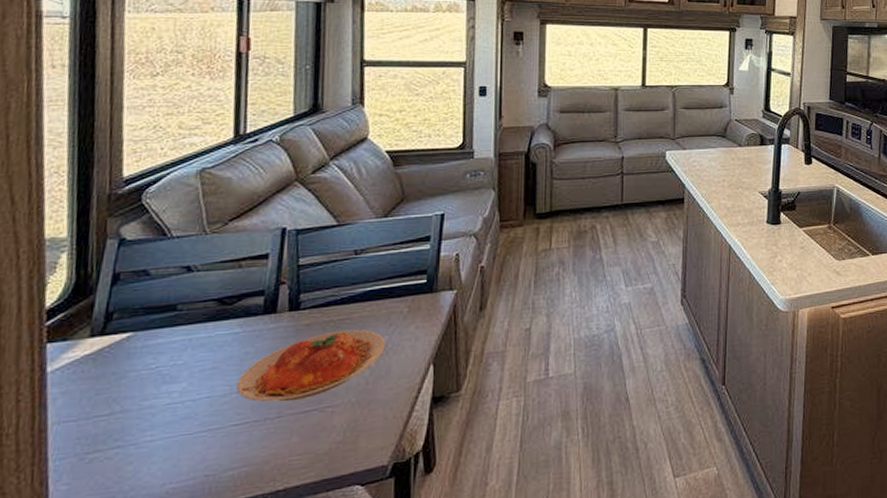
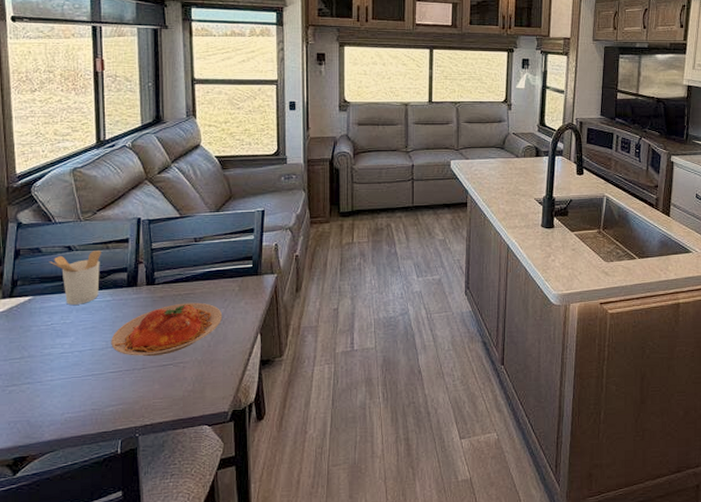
utensil holder: none [159,270,232,341] -> present [49,250,101,305]

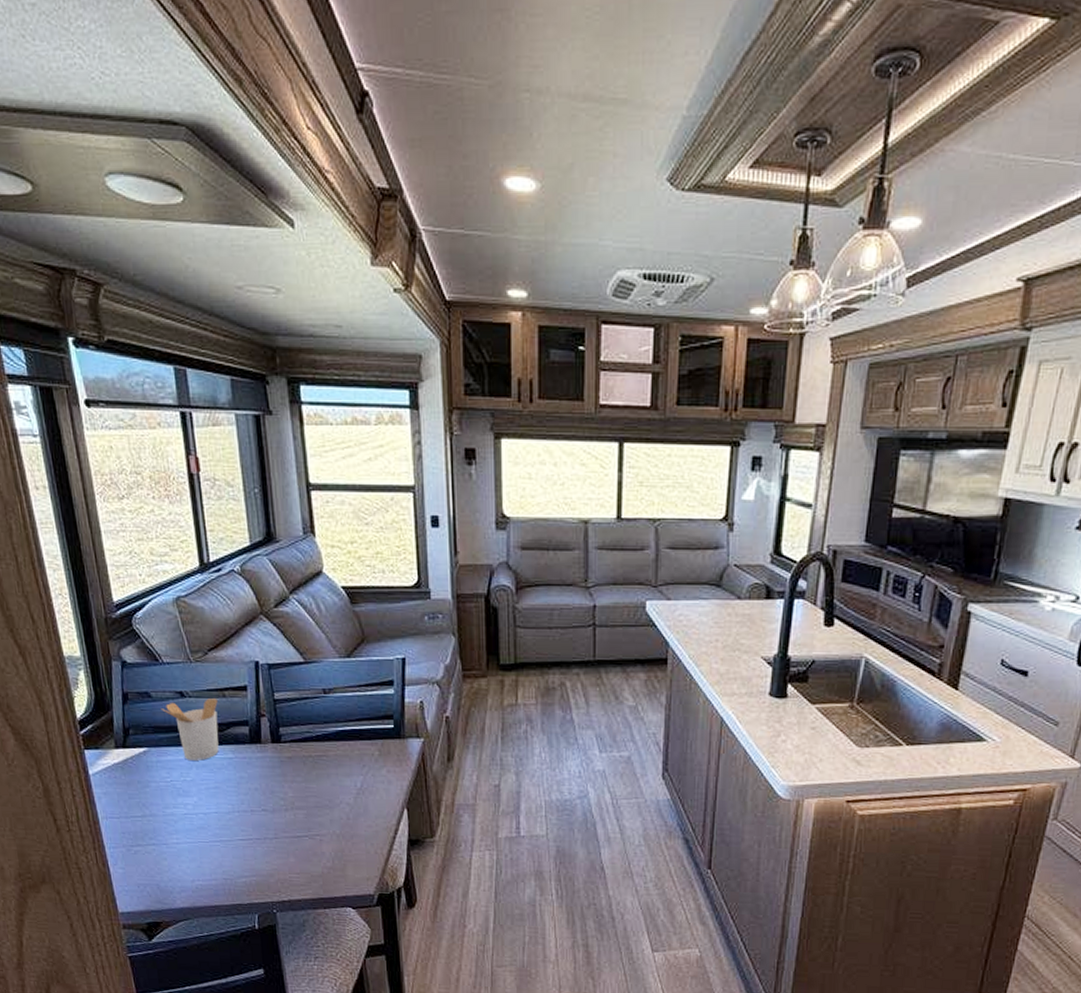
plate: present [111,302,223,357] -> none [237,766,362,826]

